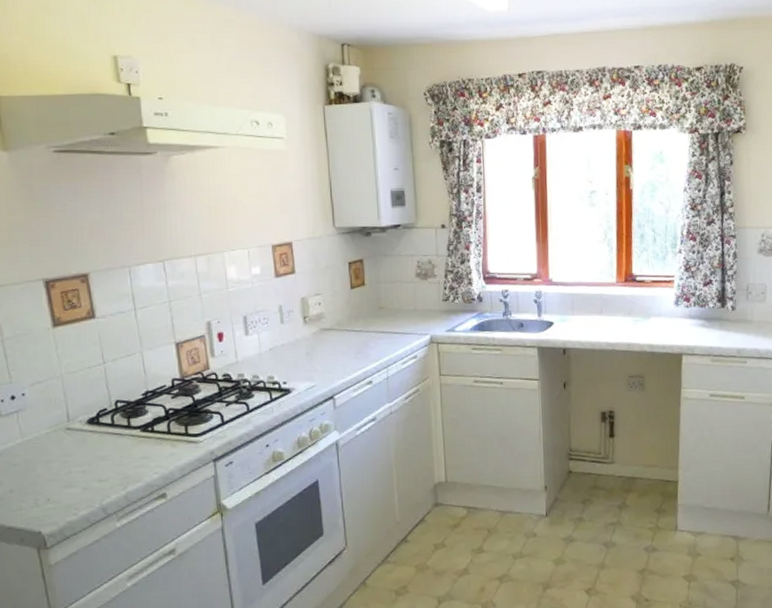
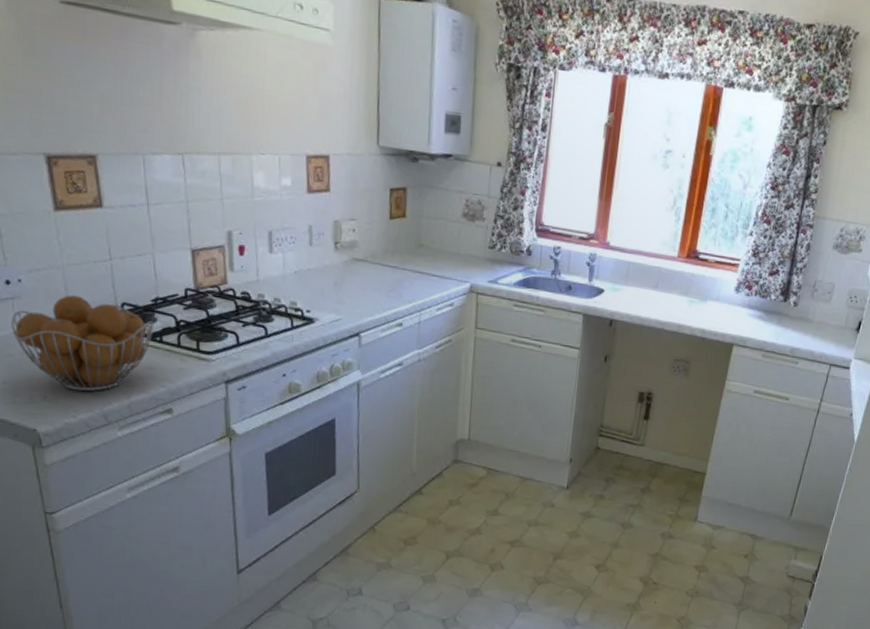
fruit basket: none [16,400,146,489] -> present [11,295,154,392]

